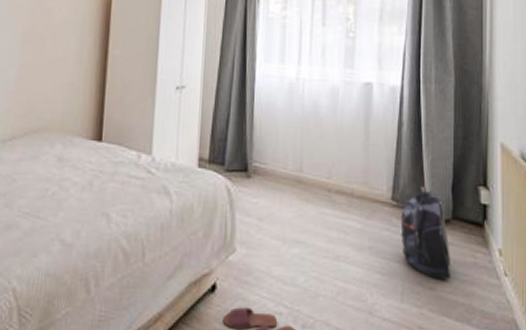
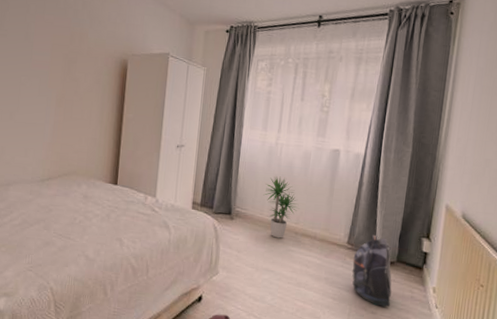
potted plant: none [285,119,331,199] -> present [263,176,300,239]

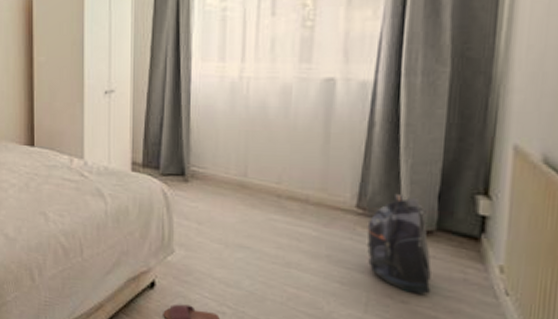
potted plant: present [263,176,300,239] -> none [227,121,281,204]

